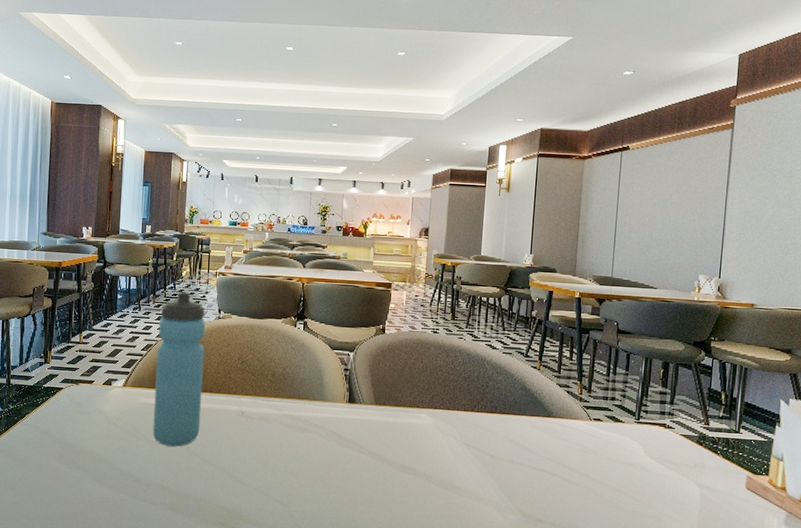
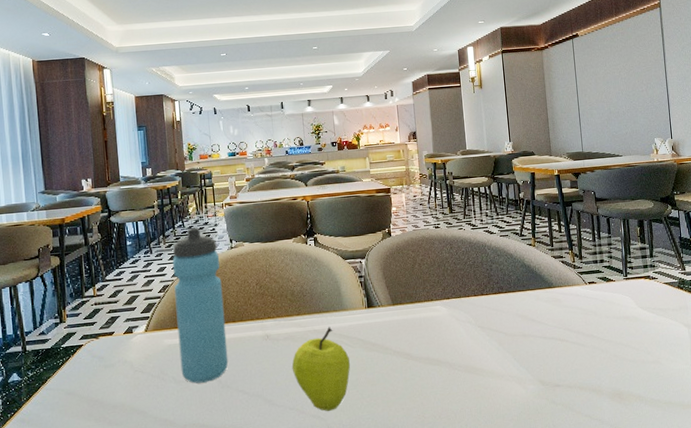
fruit: none [262,415,323,499] -> present [291,327,351,411]

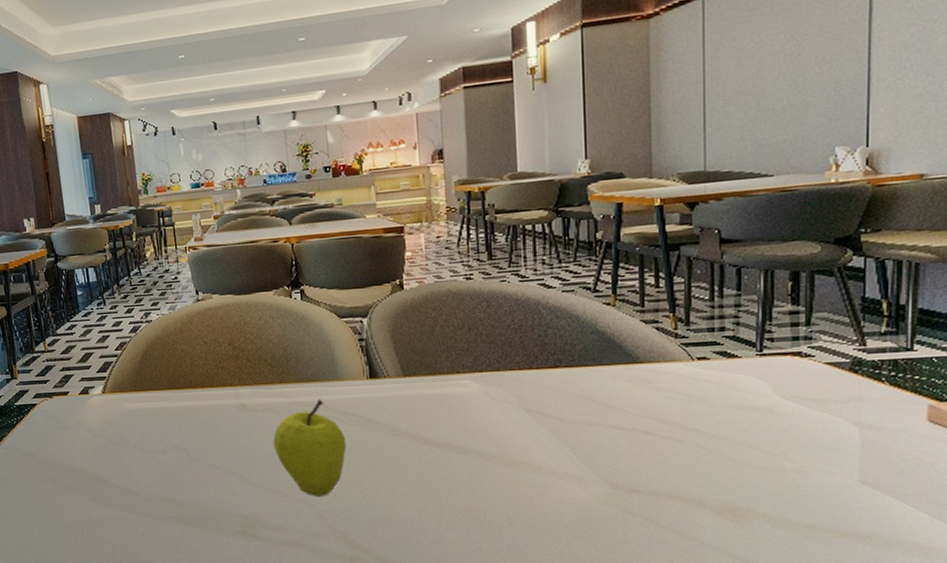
water bottle: present [172,228,229,384] -> none [129,276,198,454]

